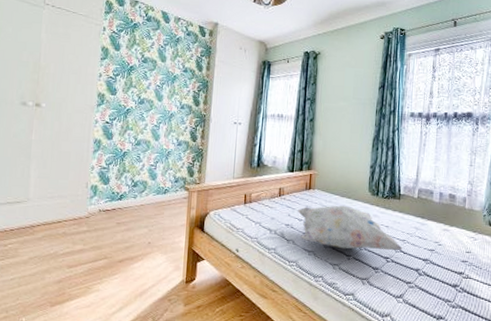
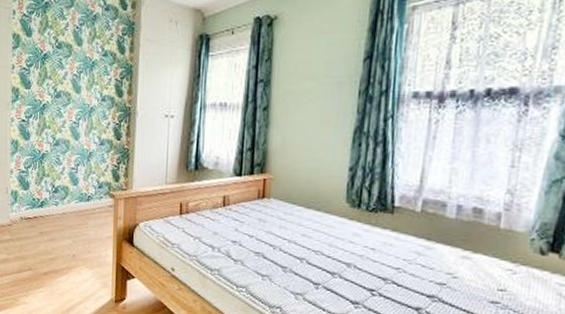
decorative pillow: present [297,205,403,251] -> none [246,219,396,281]

